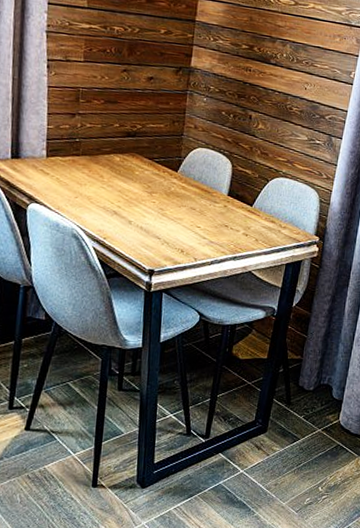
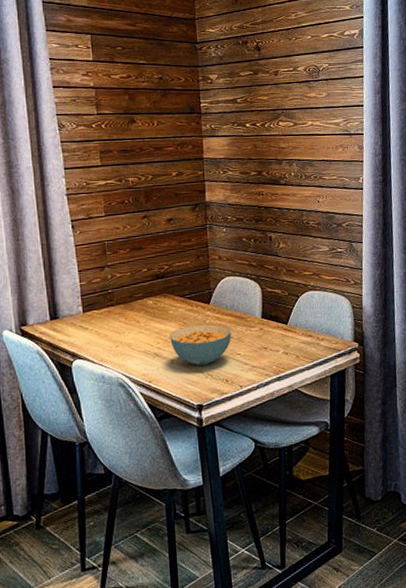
cereal bowl: none [131,190,195,232] -> present [170,324,232,366]

